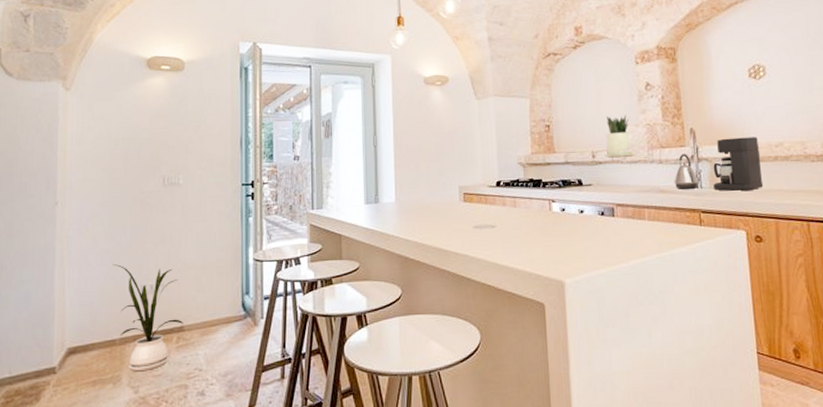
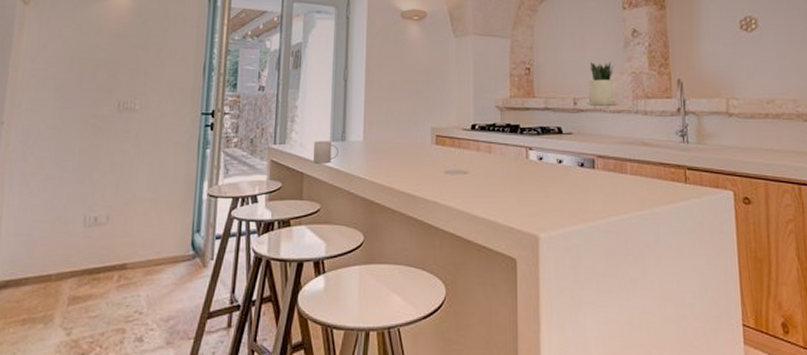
house plant: present [112,263,184,372] -> none [56,191,128,312]
mug: none [349,204,373,225] -> present [313,141,339,164]
kettle: present [674,154,699,189] -> none [659,106,685,143]
coffee maker: present [713,137,764,191] -> none [700,92,753,149]

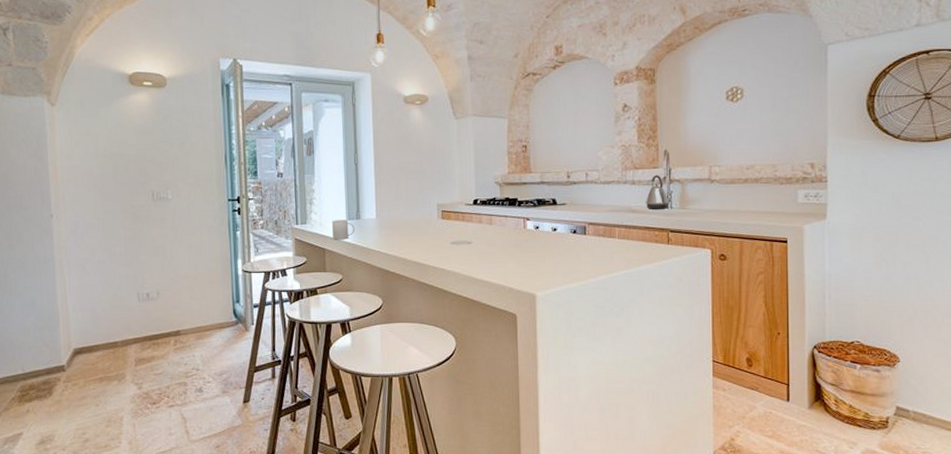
planter: present [587,61,619,107] -> none [579,136,609,179]
kettle: none [659,106,685,143] -> present [645,175,670,209]

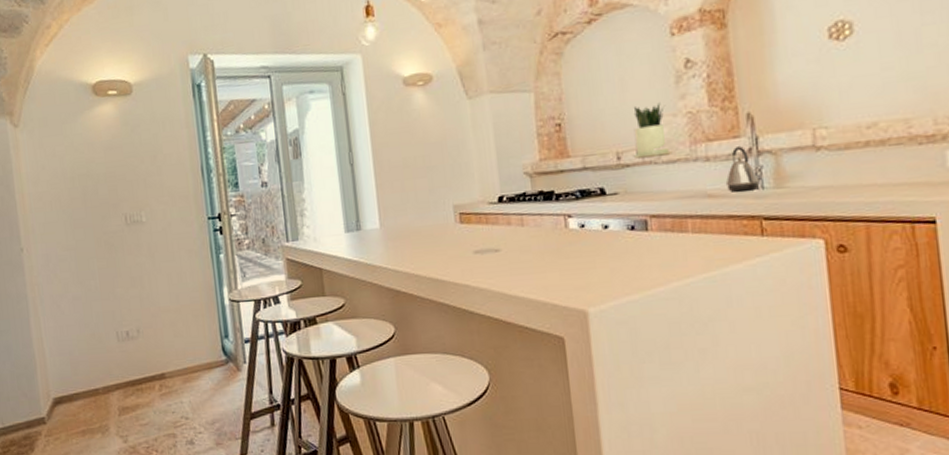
mug: present [332,220,355,240] -> none [328,232,356,257]
planter: none [579,136,609,179] -> present [633,102,673,160]

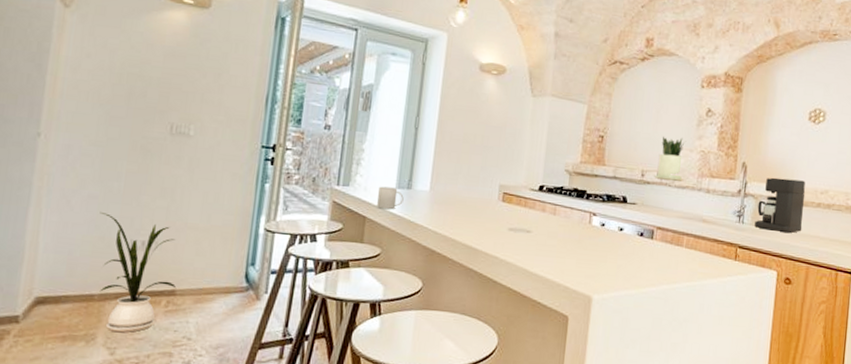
house plant: none [85,310,165,421] -> present [99,211,177,333]
mug: none [328,232,356,257] -> present [377,186,404,210]
kettle: present [725,146,760,192] -> none [717,186,742,223]
coffee maker: none [778,117,850,191] -> present [754,177,805,233]

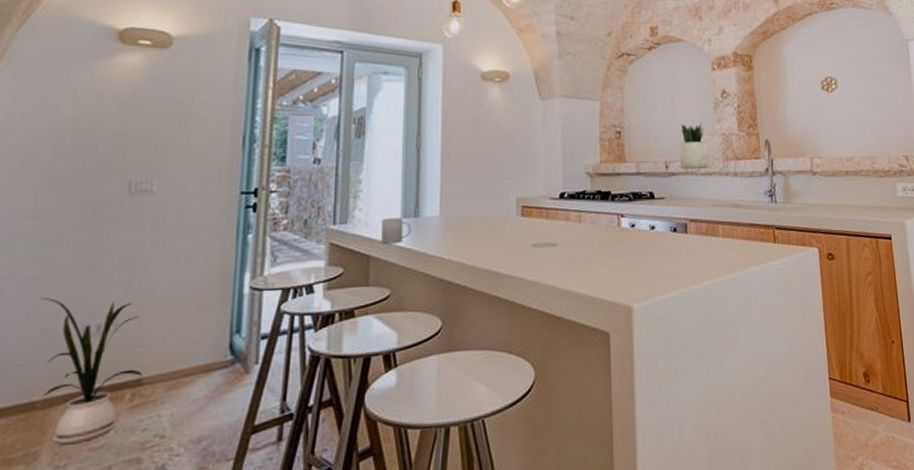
coffee maker: present [754,177,805,233] -> none [787,150,835,207]

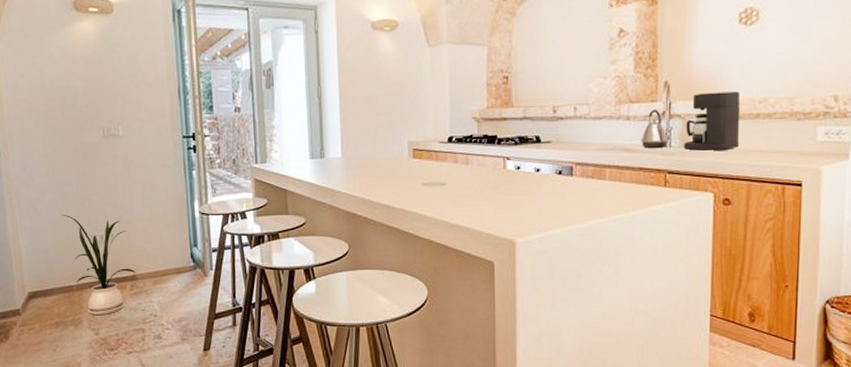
mug: present [381,218,411,244] -> none [294,158,319,181]
planter: present [678,123,710,170] -> none [567,65,600,114]
kettle: none [748,166,774,204] -> present [640,110,669,148]
coffee maker: none [787,150,835,207] -> present [684,91,740,151]

